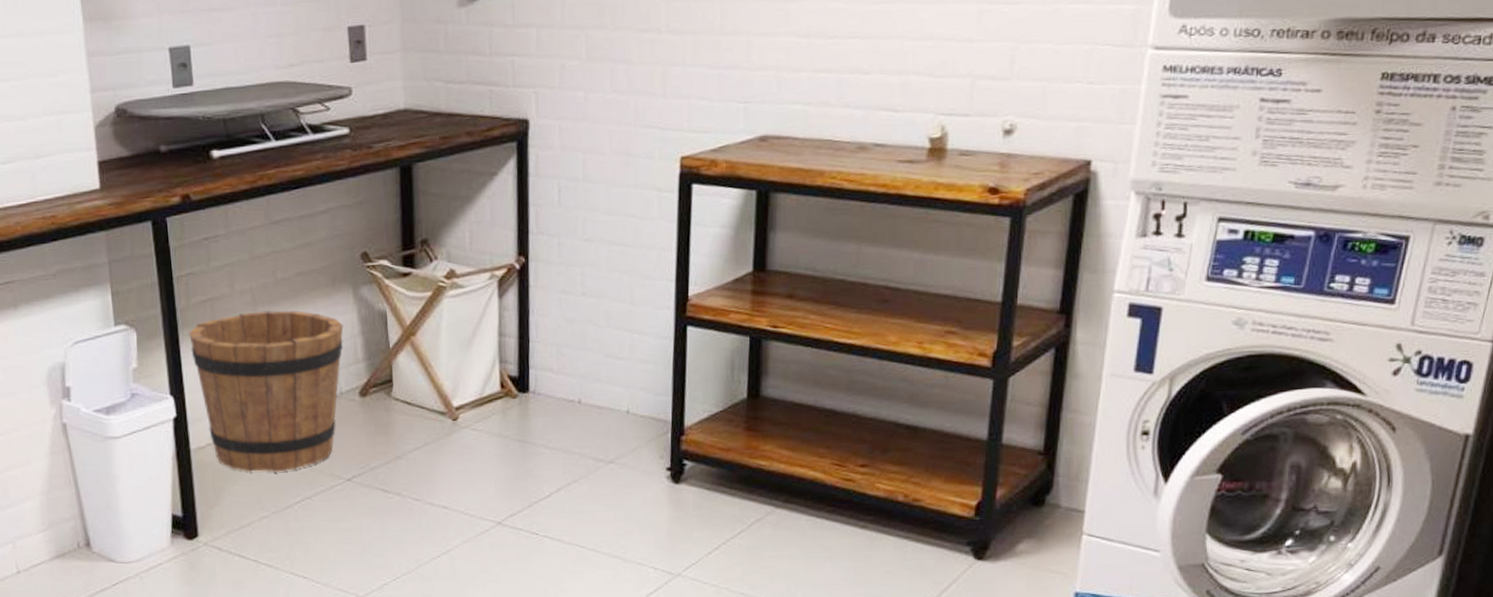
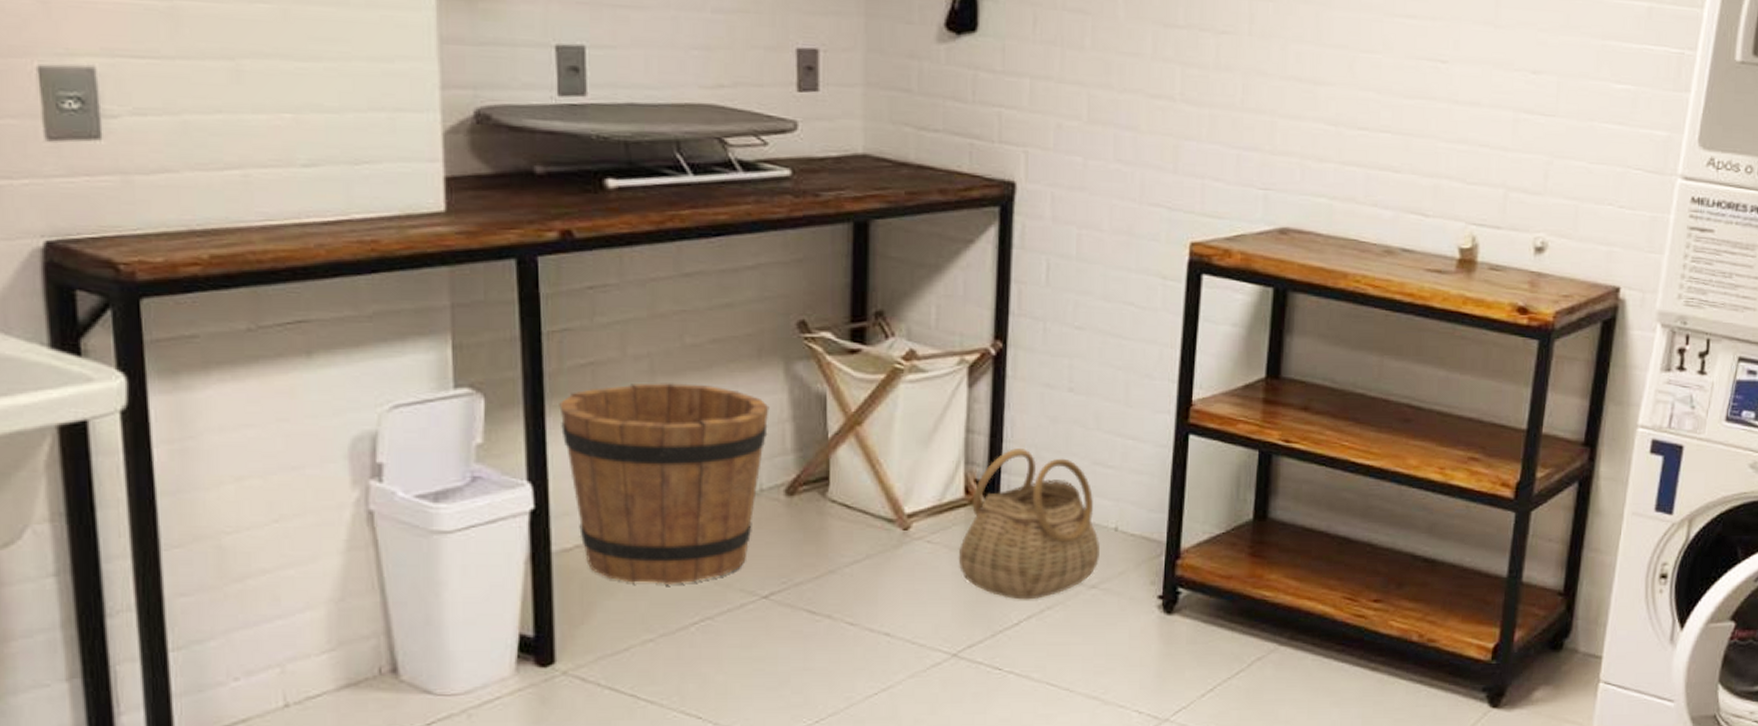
basket: none [498,347,615,476] -> present [958,448,1100,600]

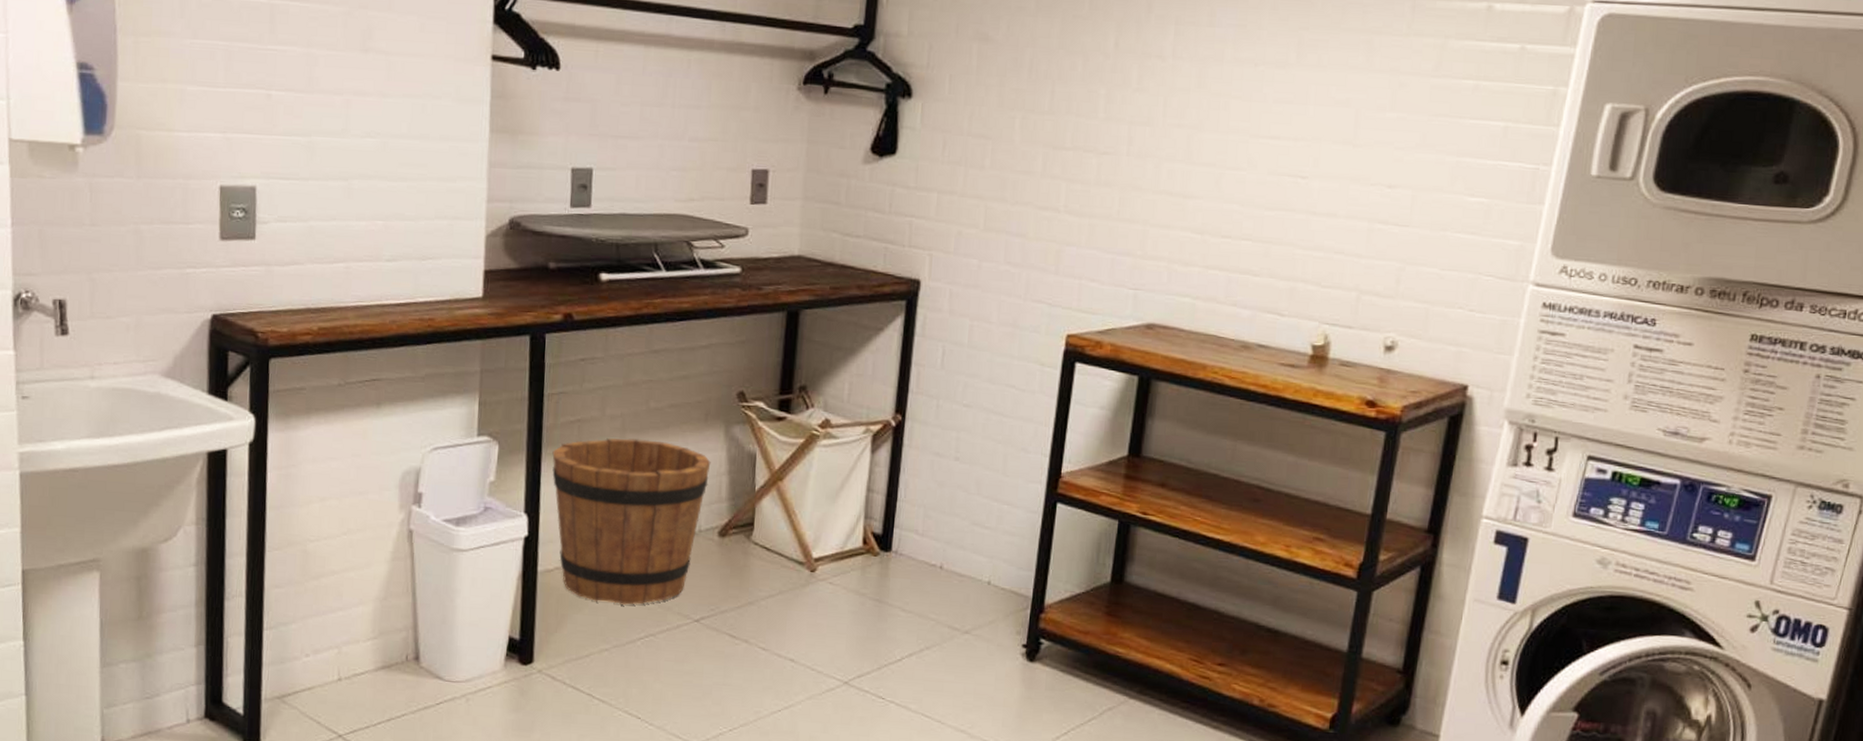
basket: present [958,448,1100,600] -> none [854,507,974,640]

